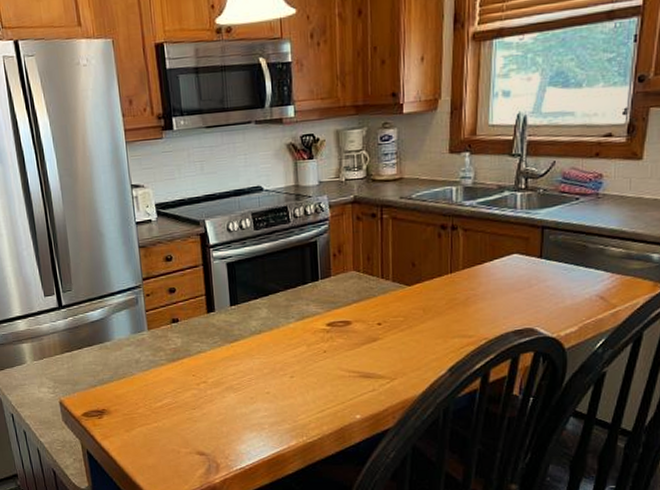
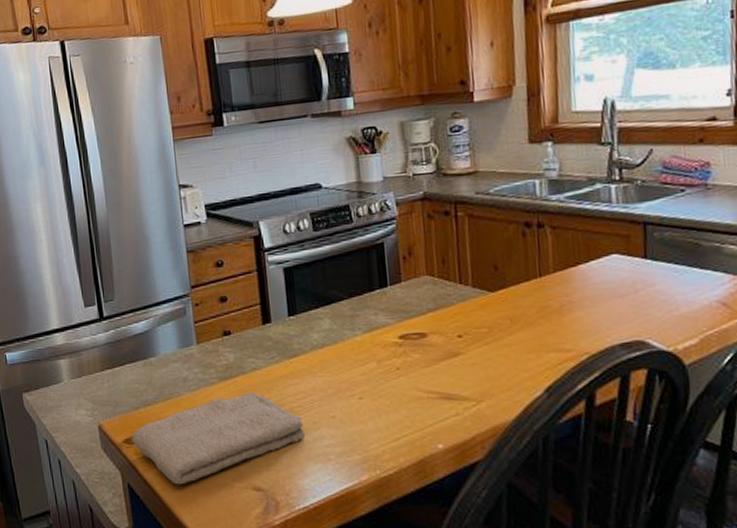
washcloth: none [89,371,243,451] -> present [131,391,306,485]

